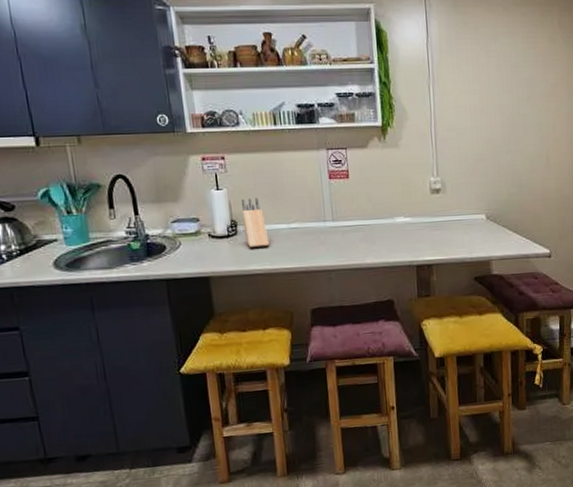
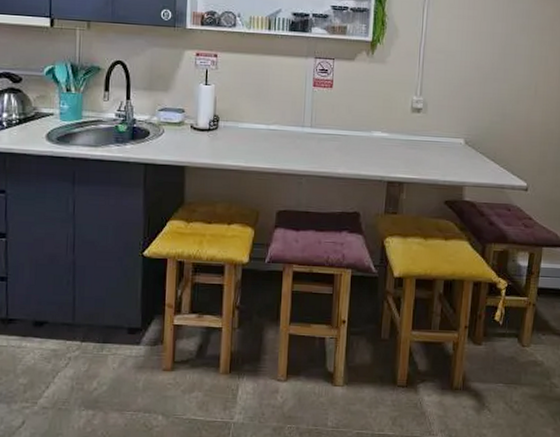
knife block: present [242,198,270,248] -> none [224,96,247,144]

